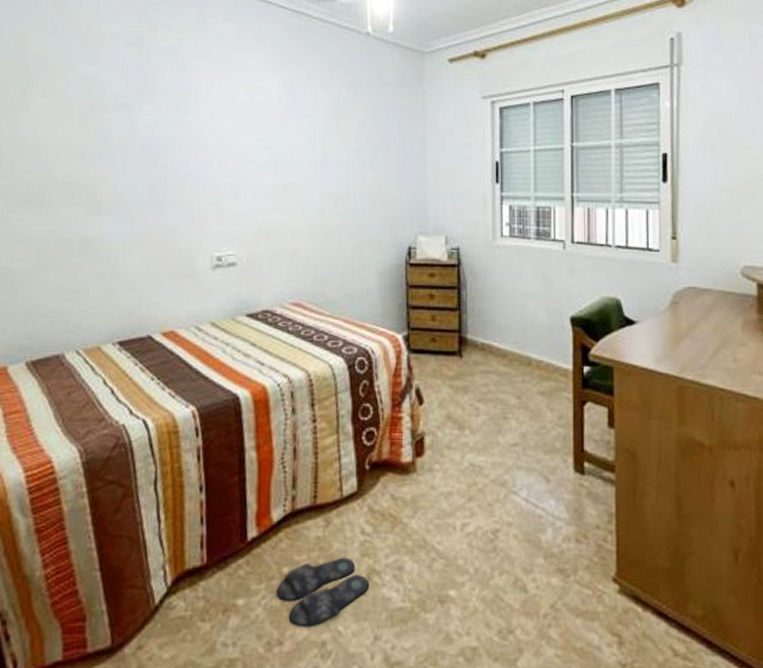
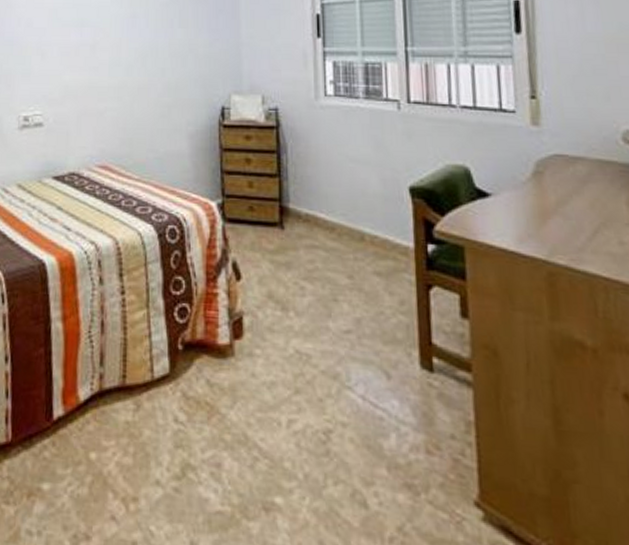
slippers: present [276,557,370,626] -> none [83,446,184,522]

